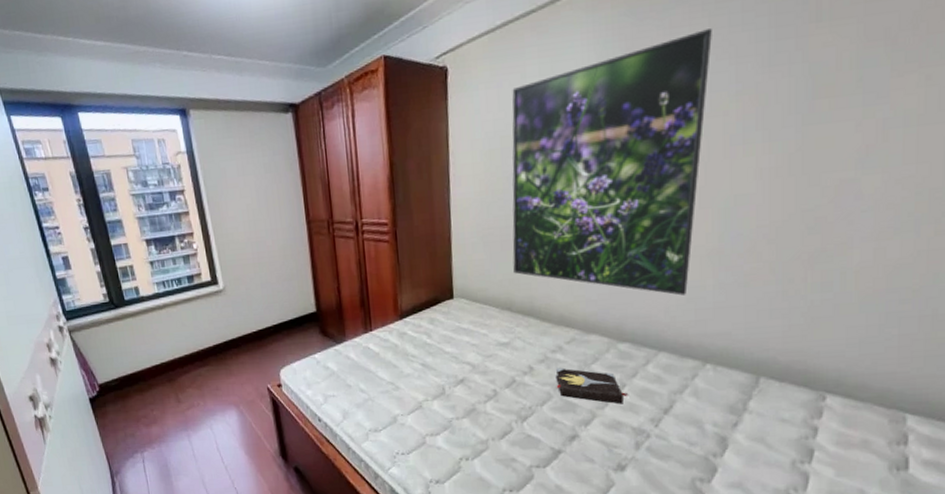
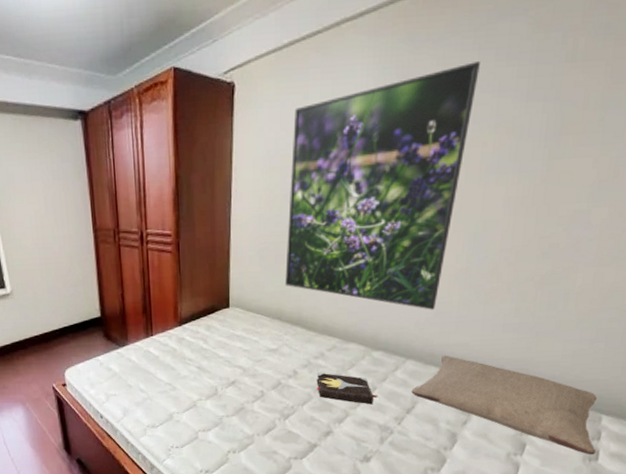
pillow: none [667,346,904,463] -> present [411,355,597,455]

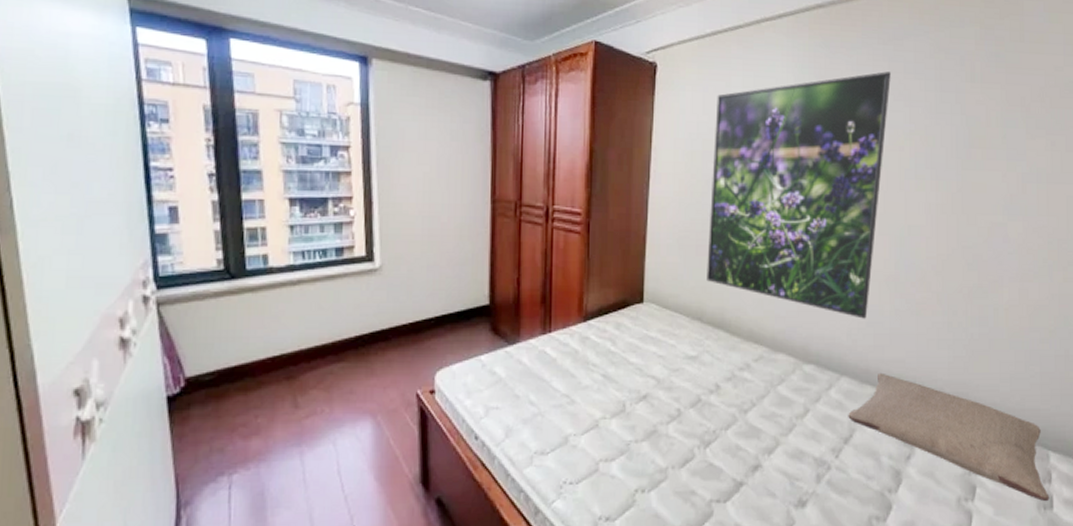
hardback book: present [316,372,378,405] -> none [742,388,812,431]

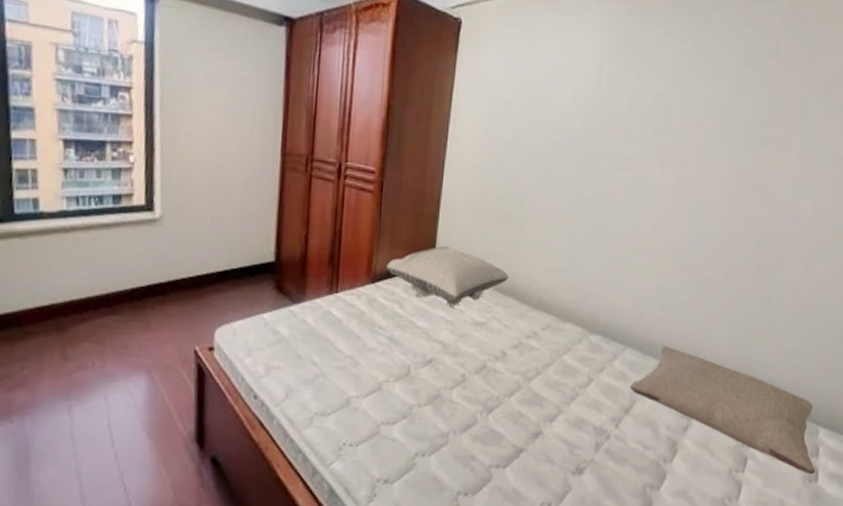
pillow: none [597,283,718,343] -> present [387,246,509,308]
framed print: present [707,71,891,319] -> none [499,43,697,292]

